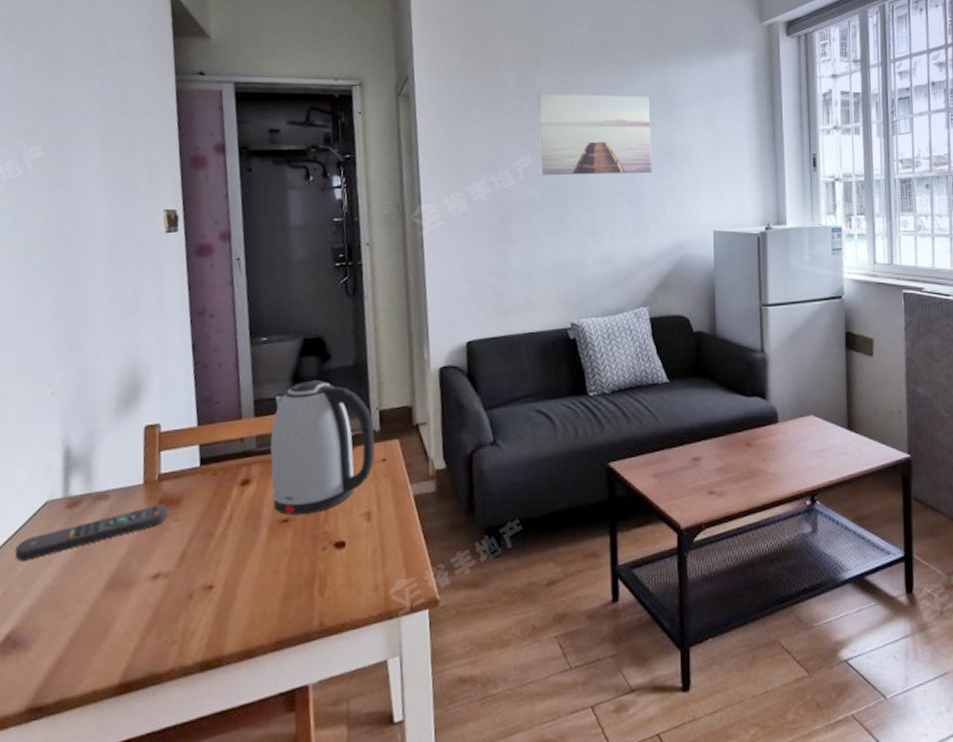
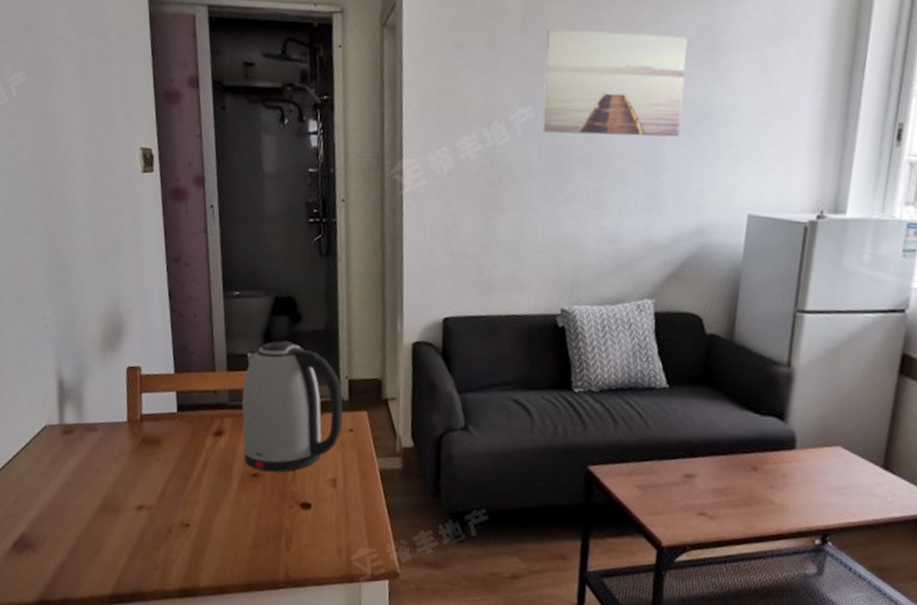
remote control: present [14,504,169,562] -> none [21,442,150,476]

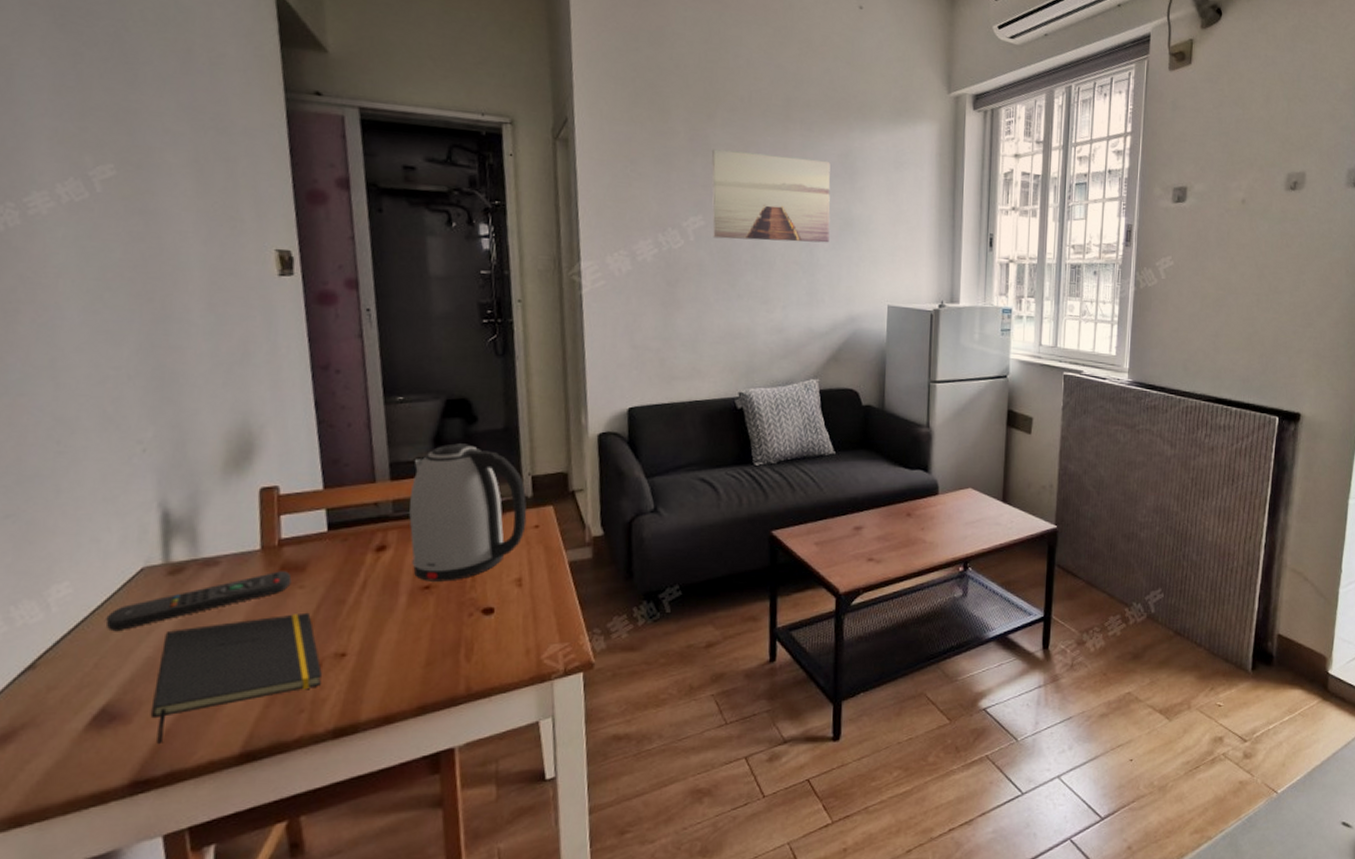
remote control: none [21,442,150,476] -> present [105,571,292,632]
notepad: none [51,481,172,574] -> present [150,612,323,744]

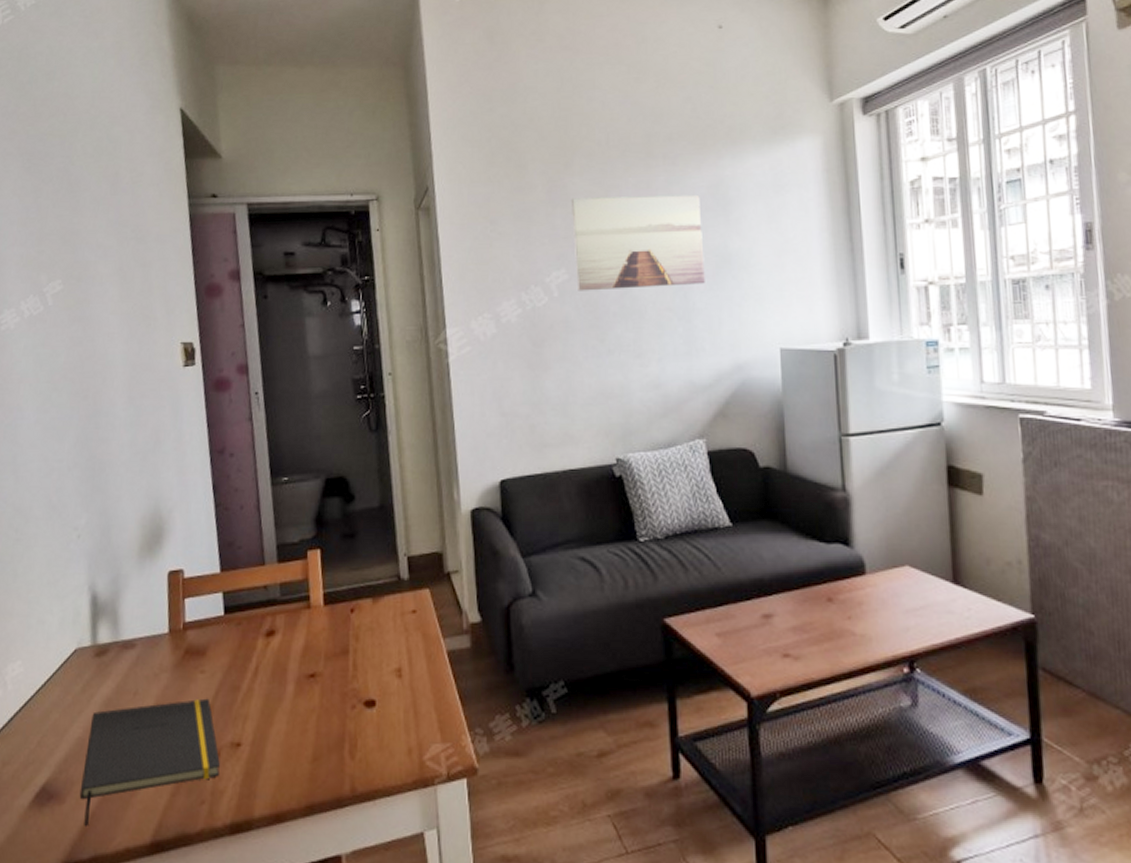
remote control: present [105,571,292,632] -> none [47,655,194,711]
kettle: present [409,443,527,582] -> none [295,523,404,670]

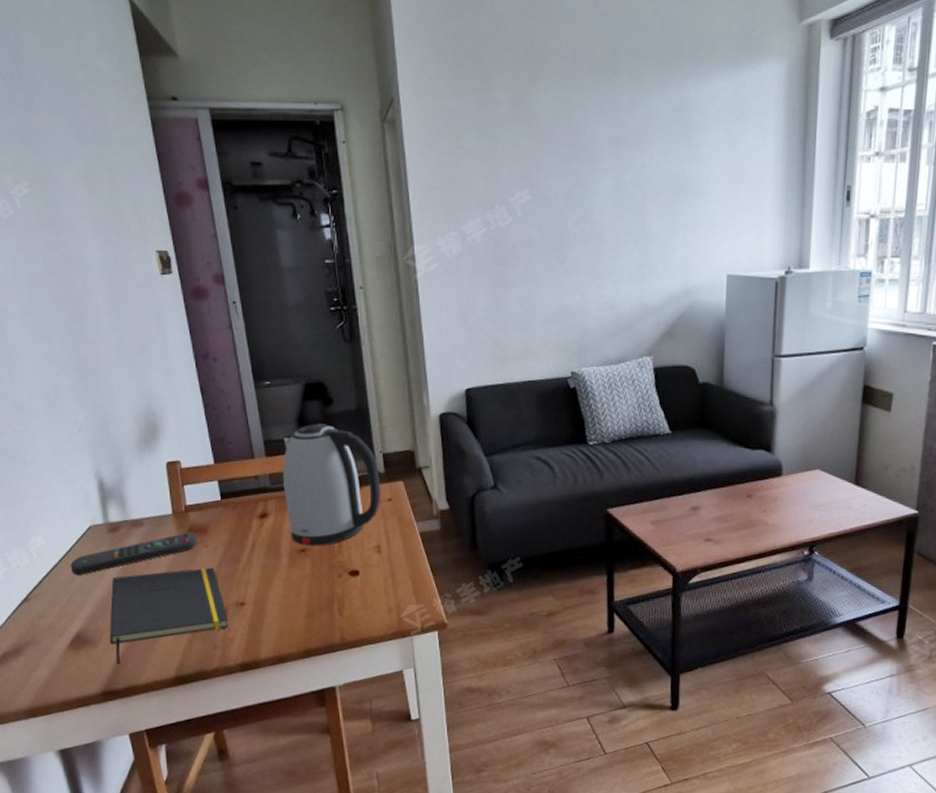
remote control: none [47,655,194,711] -> present [70,532,198,576]
kettle: none [295,523,404,670] -> present [283,423,381,546]
wall art: present [570,194,705,291] -> none [535,116,663,213]

